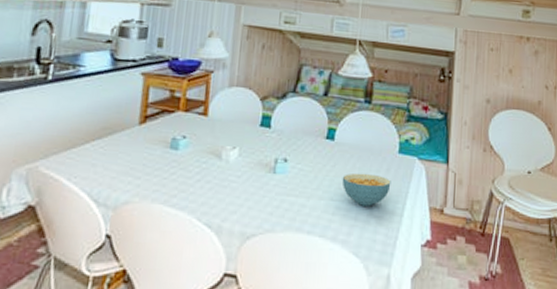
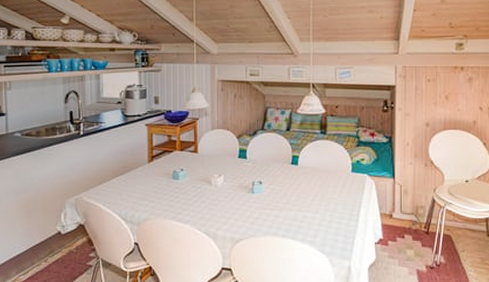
cereal bowl: present [342,173,391,206] -> none [306,189,347,215]

